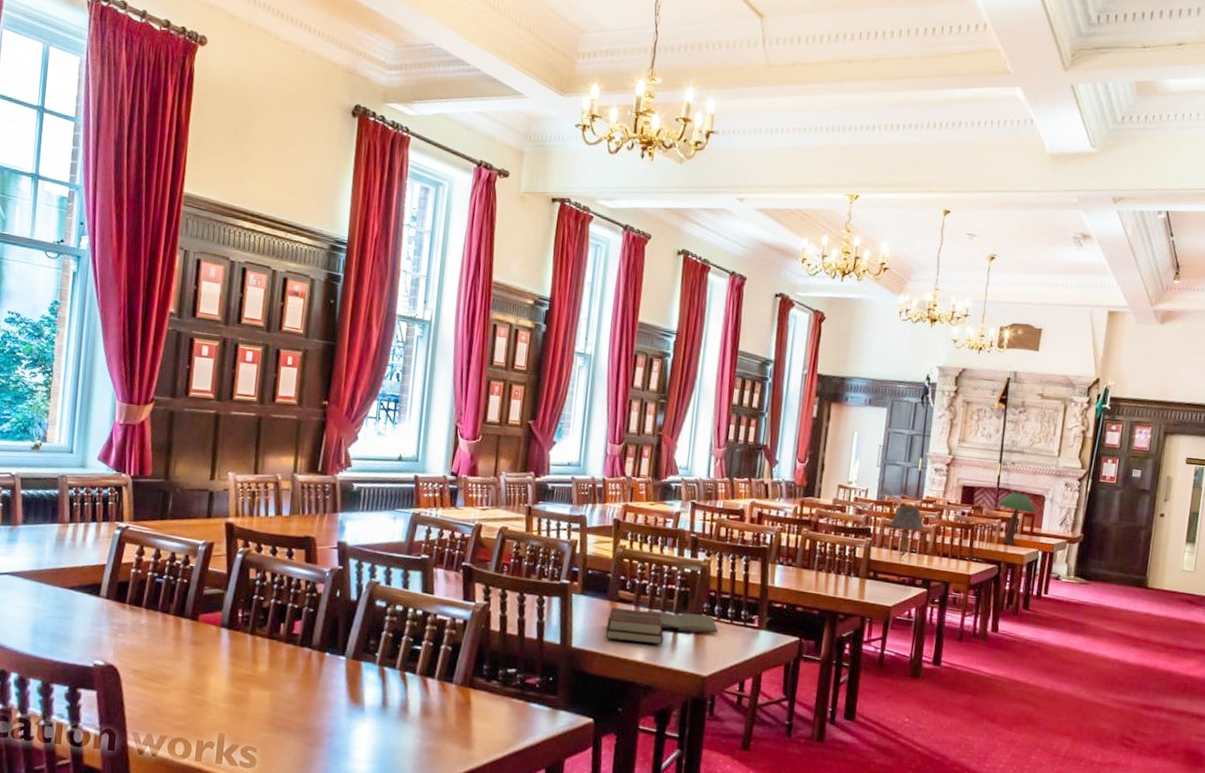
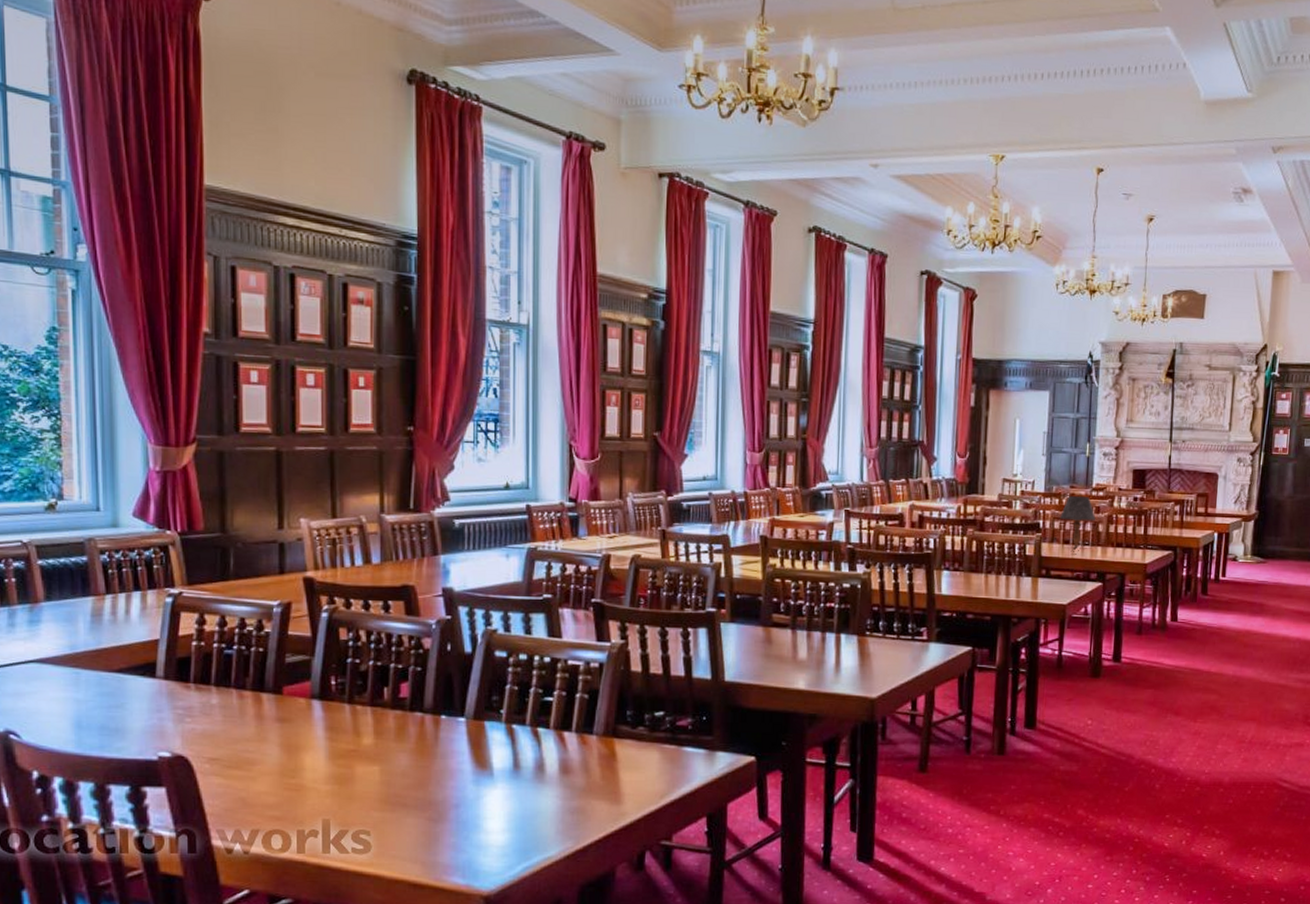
books: present [606,608,663,645] -> none [762,633,825,669]
book: present [645,610,718,633] -> none [803,632,885,654]
table lamp: present [996,492,1038,546] -> none [1169,472,1211,529]

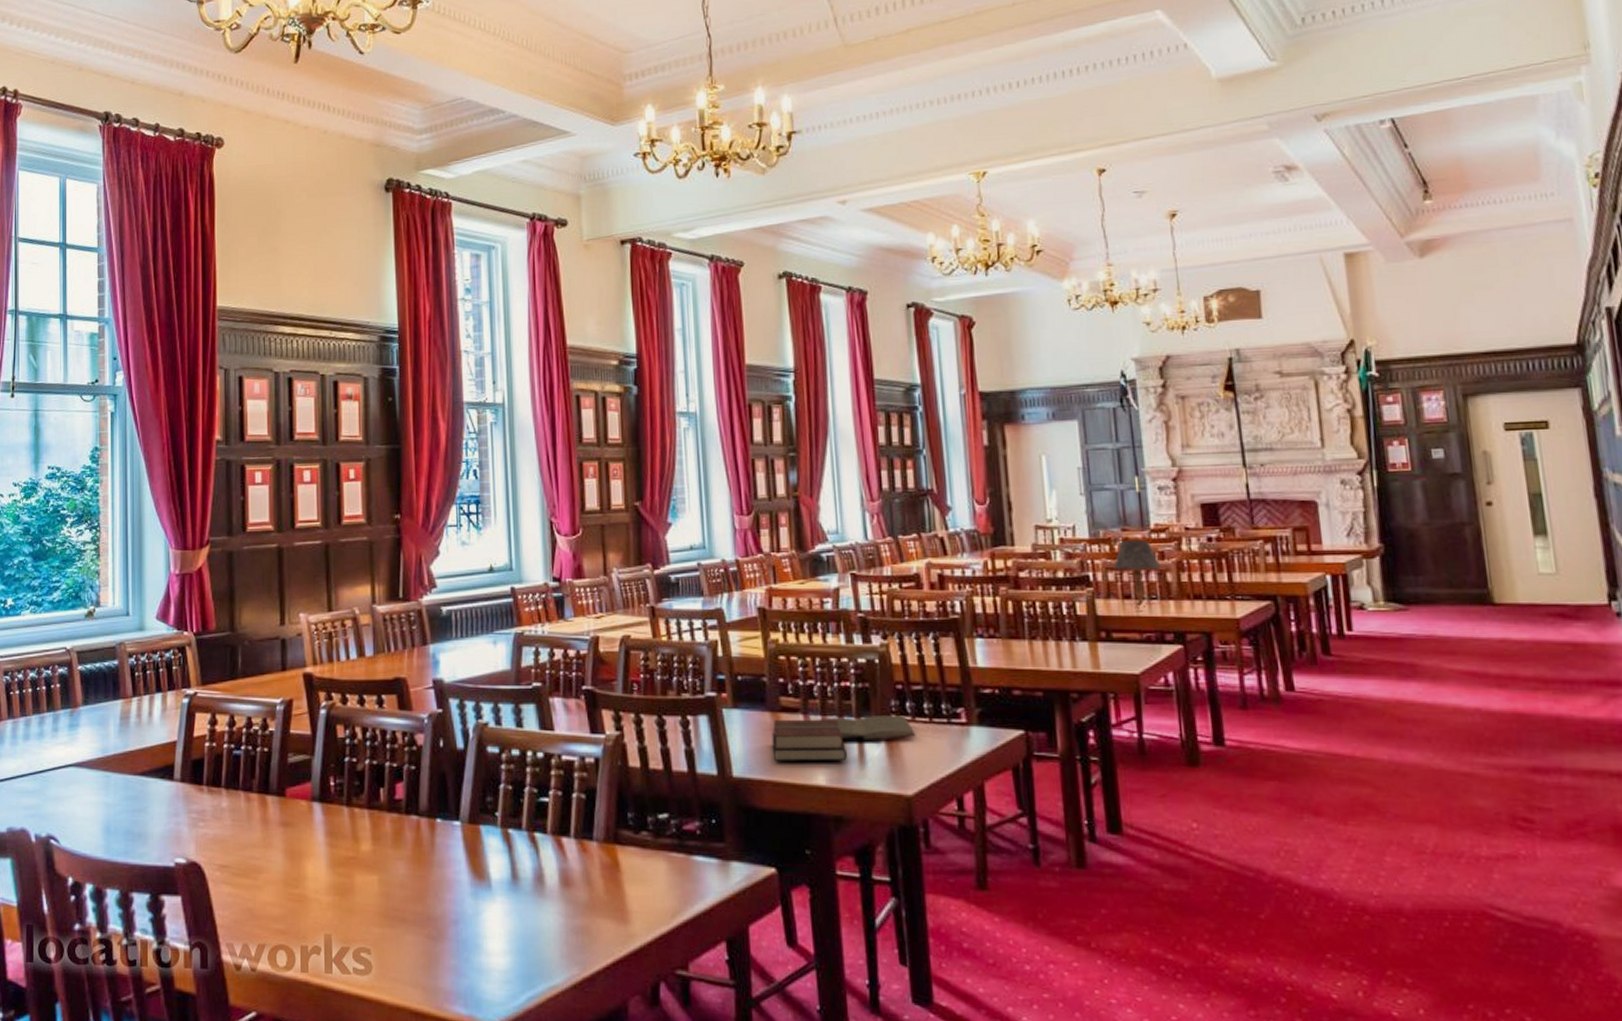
books: none [762,633,825,669] -> present [771,719,847,761]
book: none [803,632,885,654] -> present [817,716,916,742]

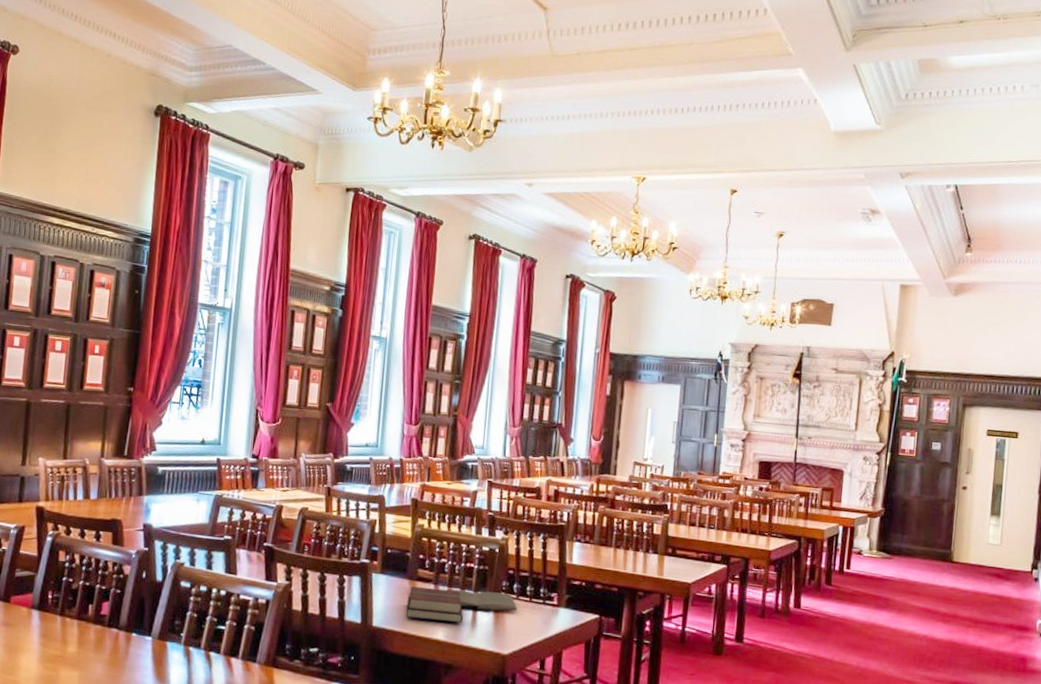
table lamp: present [1114,540,1162,612] -> none [687,482,722,537]

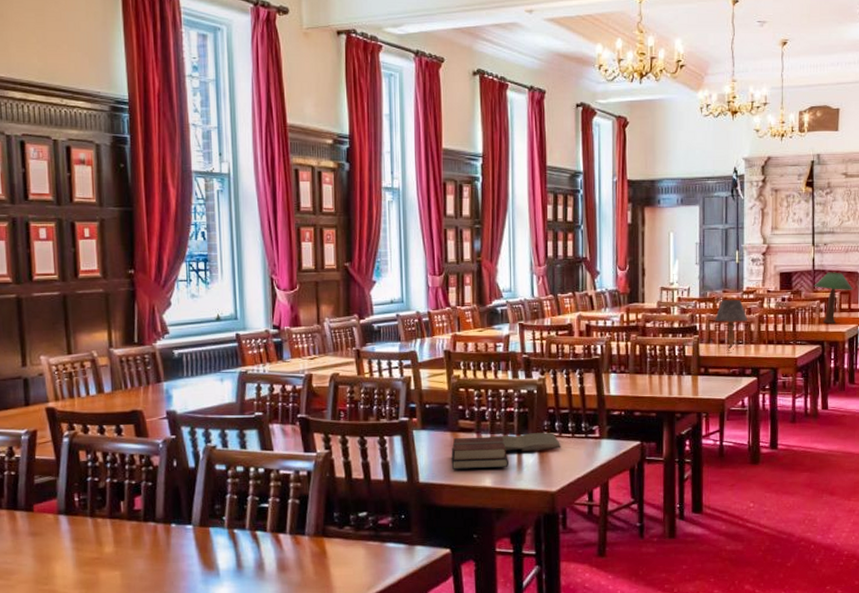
table lamp: none [687,482,722,537] -> present [715,300,748,353]
table lamp: none [794,466,837,520] -> present [814,272,853,324]

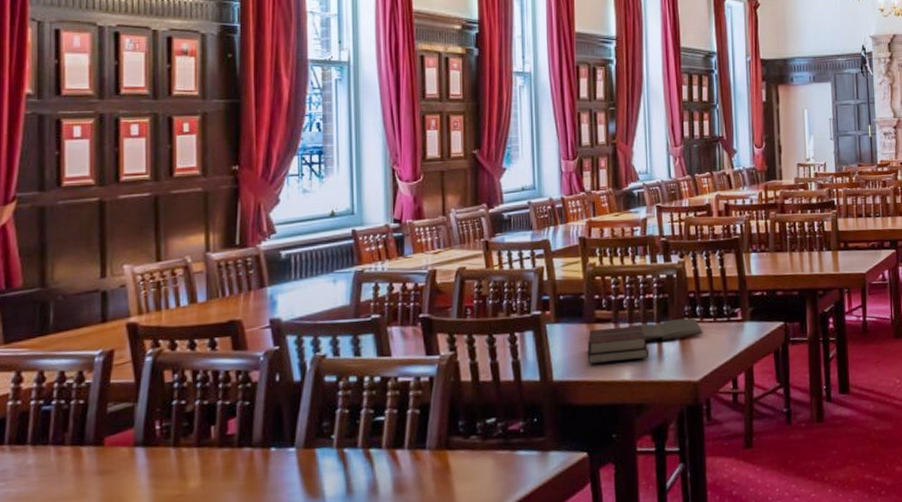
table lamp: present [715,300,748,353] -> none [852,173,884,227]

